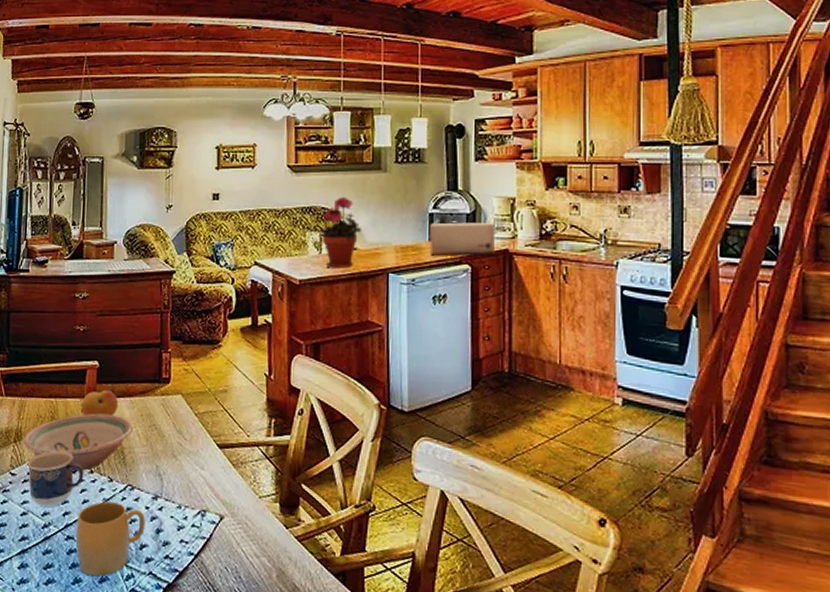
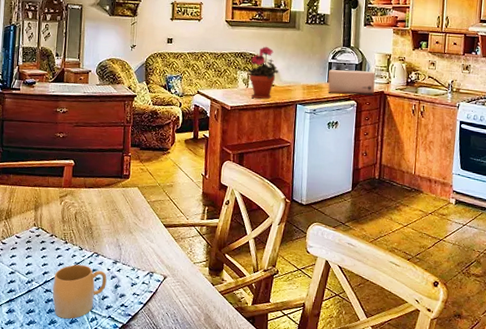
bowl: present [22,413,134,472] -> none [11,199,100,242]
cup: present [27,450,84,508] -> none [15,226,61,269]
fruit: present [81,389,119,416] -> none [59,182,89,202]

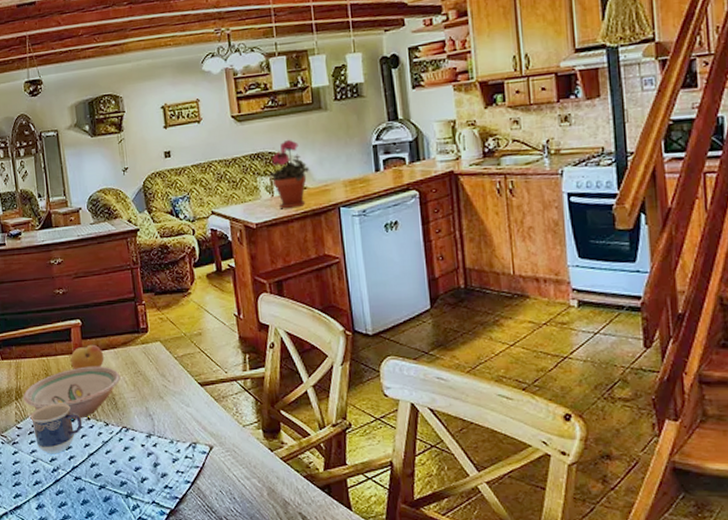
bowl: none [11,199,100,242] -> present [22,366,121,420]
cup: none [15,226,61,269] -> present [30,403,83,454]
mug: present [52,264,107,319] -> none [81,444,143,510]
fruit: none [59,182,89,202] -> present [70,344,104,369]
toaster: present [327,69,377,96] -> none [375,146,442,187]

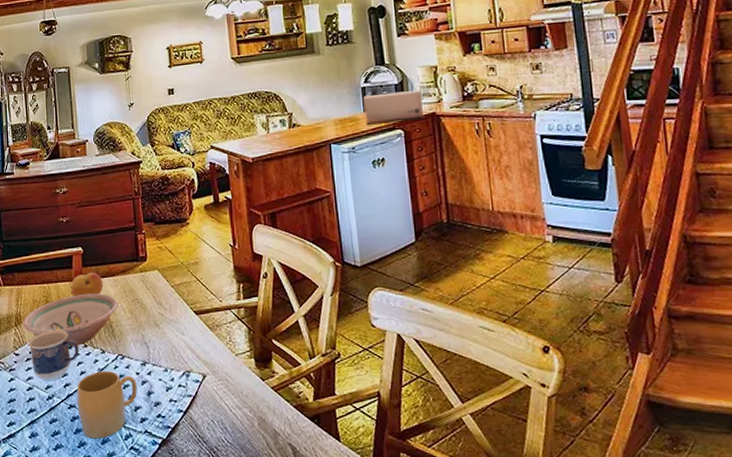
mug: none [81,444,143,510] -> present [76,371,137,439]
potted plant: present [269,139,309,209] -> none [265,80,302,145]
toaster: none [375,146,442,187] -> present [363,89,425,126]

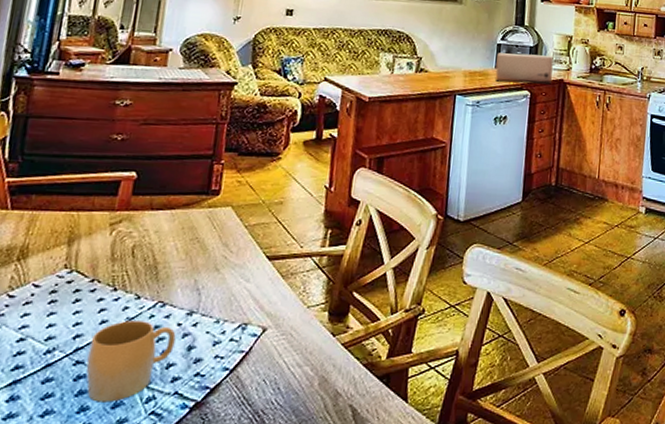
bowl: present [22,293,119,347] -> none [28,227,172,290]
cup: present [28,329,79,382] -> none [31,268,106,332]
fruit: present [71,272,104,296] -> none [109,202,157,230]

